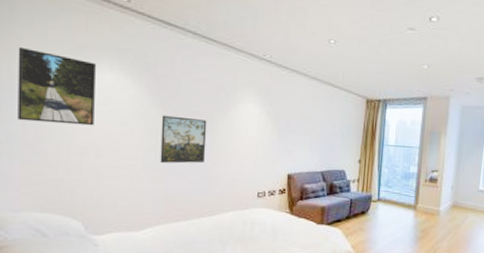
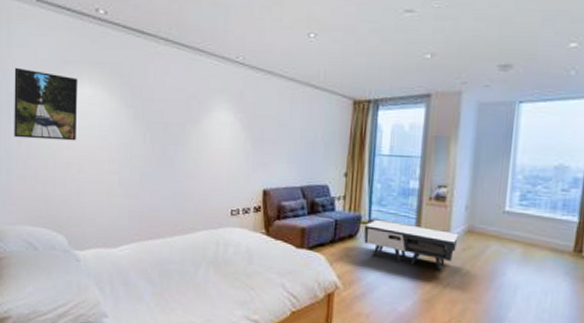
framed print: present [160,115,207,164] -> none [135,128,179,179]
coffee table: none [373,198,446,239] -> present [363,219,459,272]

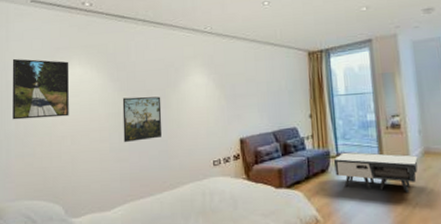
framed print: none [135,128,179,179] -> present [122,96,163,143]

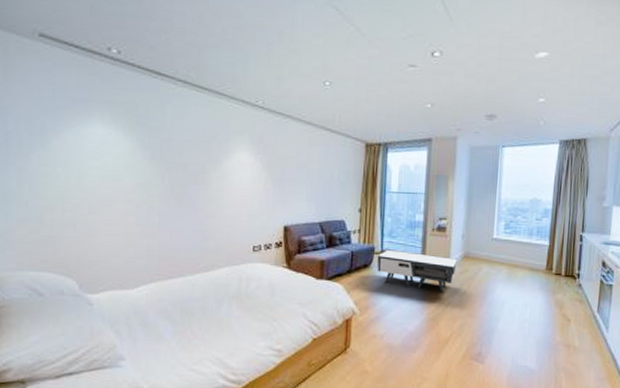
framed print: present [12,58,70,120] -> none [13,104,89,182]
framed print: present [122,96,163,143] -> none [153,168,200,219]

